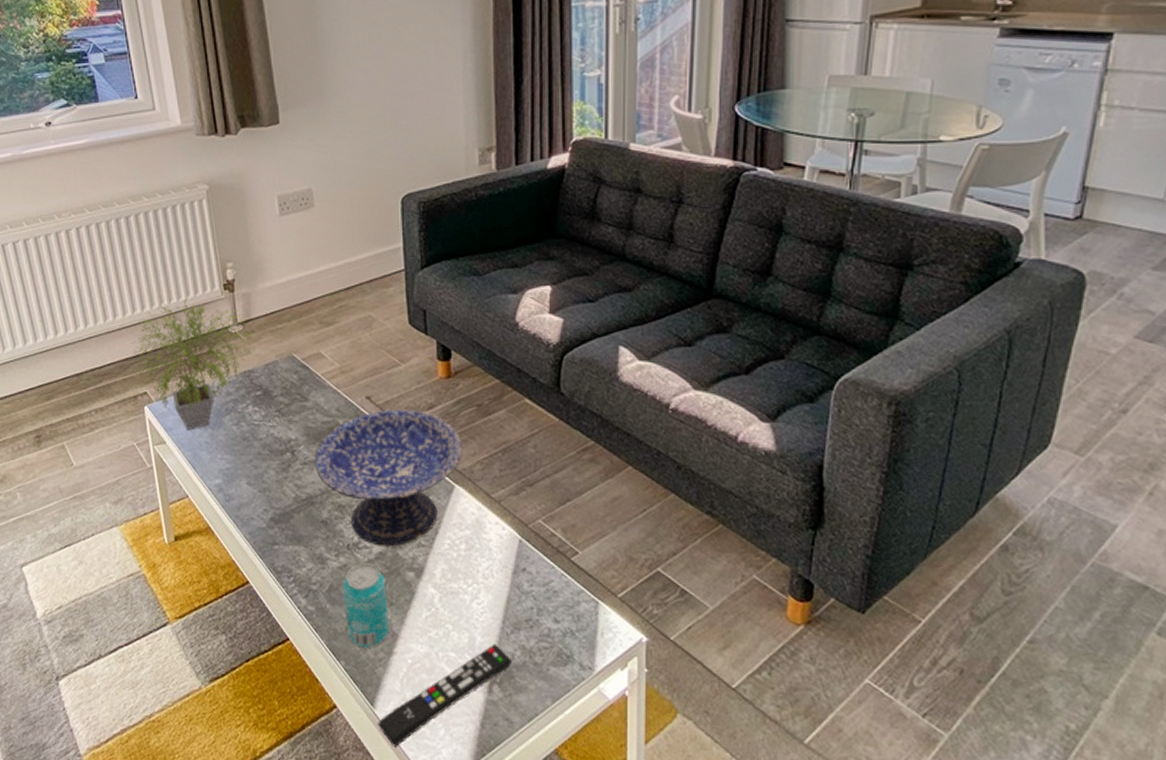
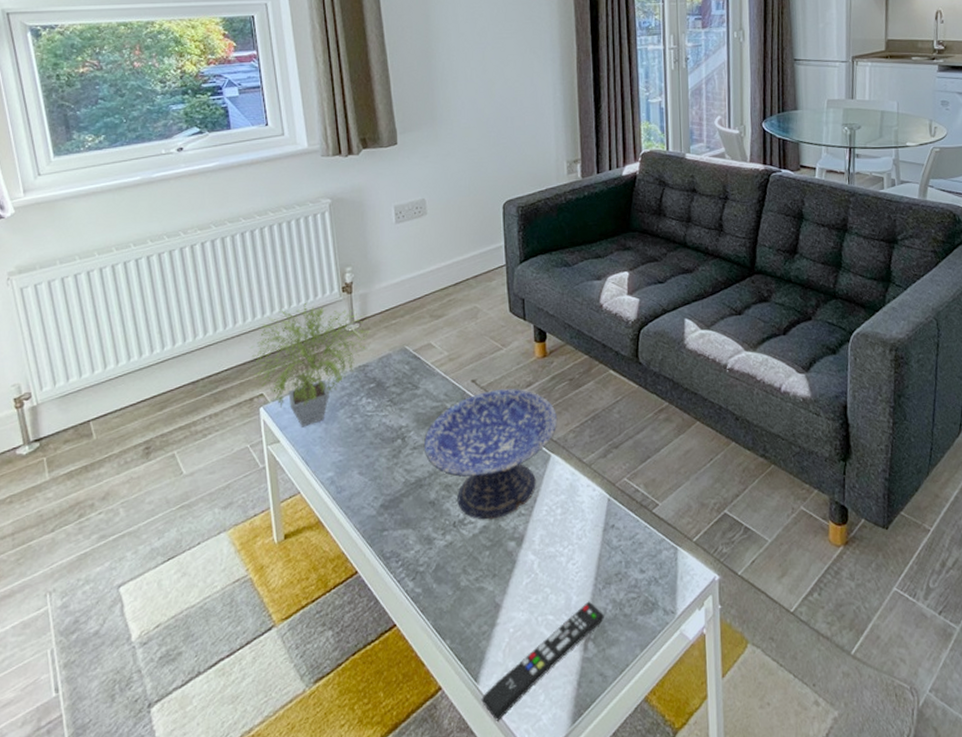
beverage can: present [342,563,389,648] -> none [448,538,492,623]

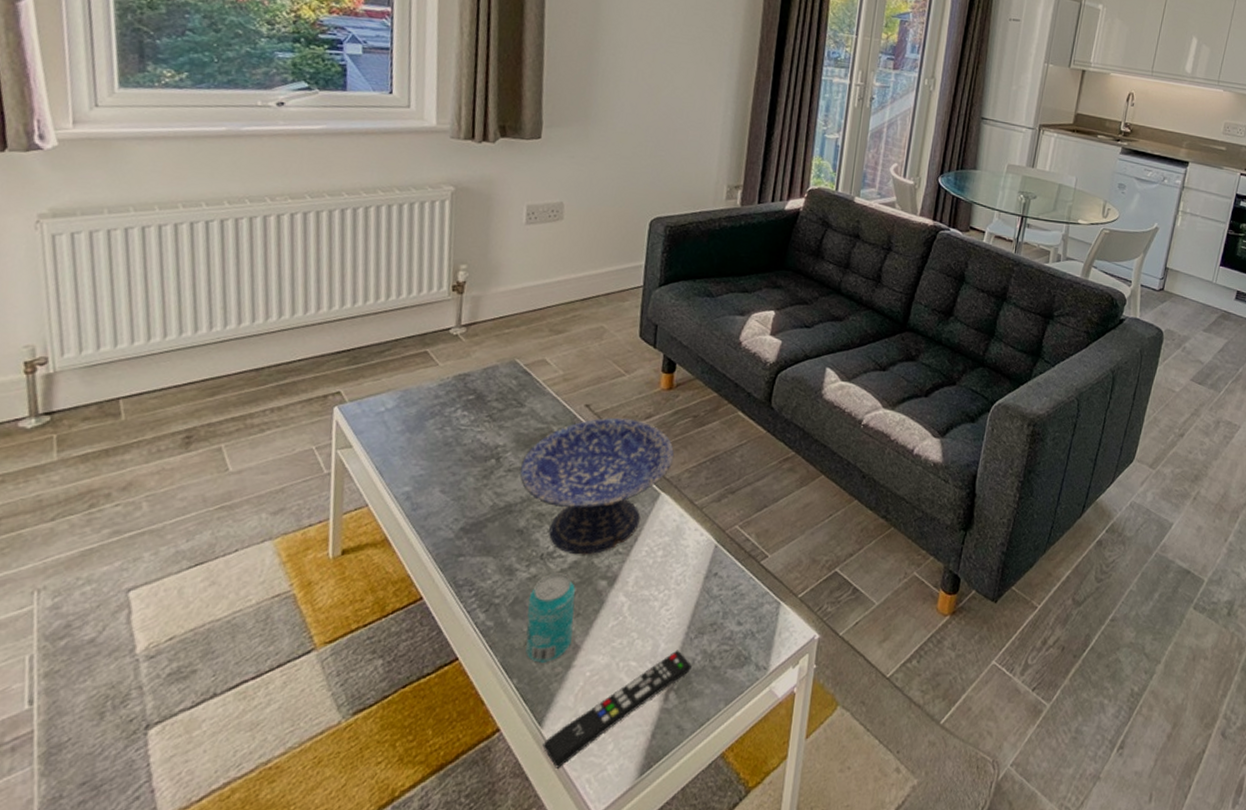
potted plant: present [250,302,370,428] -> none [331,297,478,434]
beverage can: none [448,538,492,623] -> present [526,573,575,663]

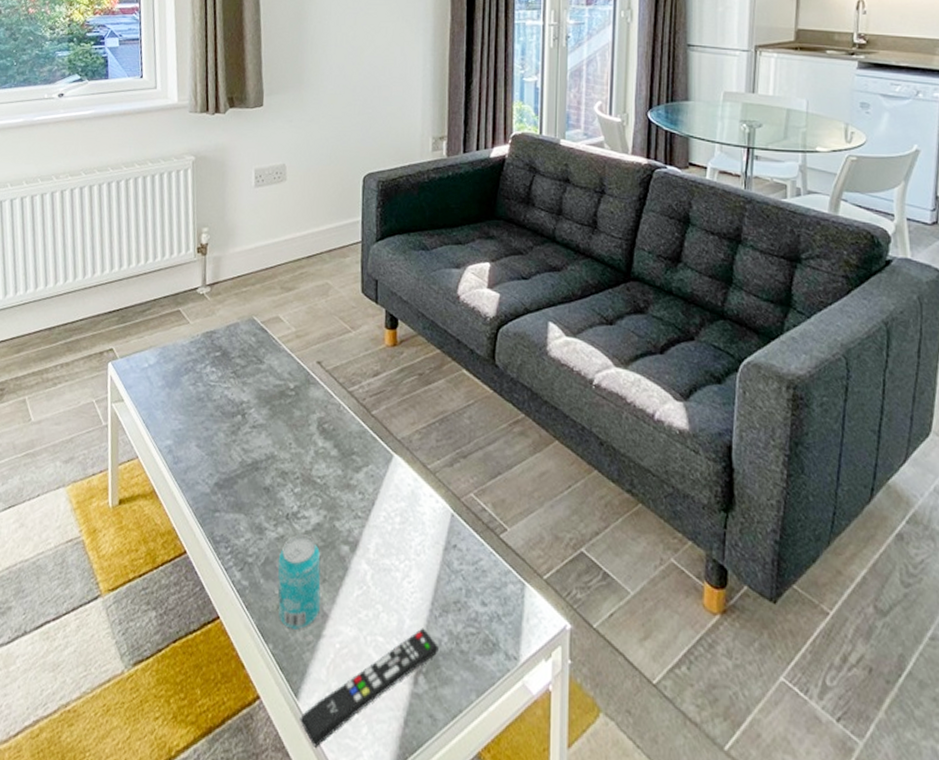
decorative bowl: present [519,417,674,555] -> none [263,374,404,518]

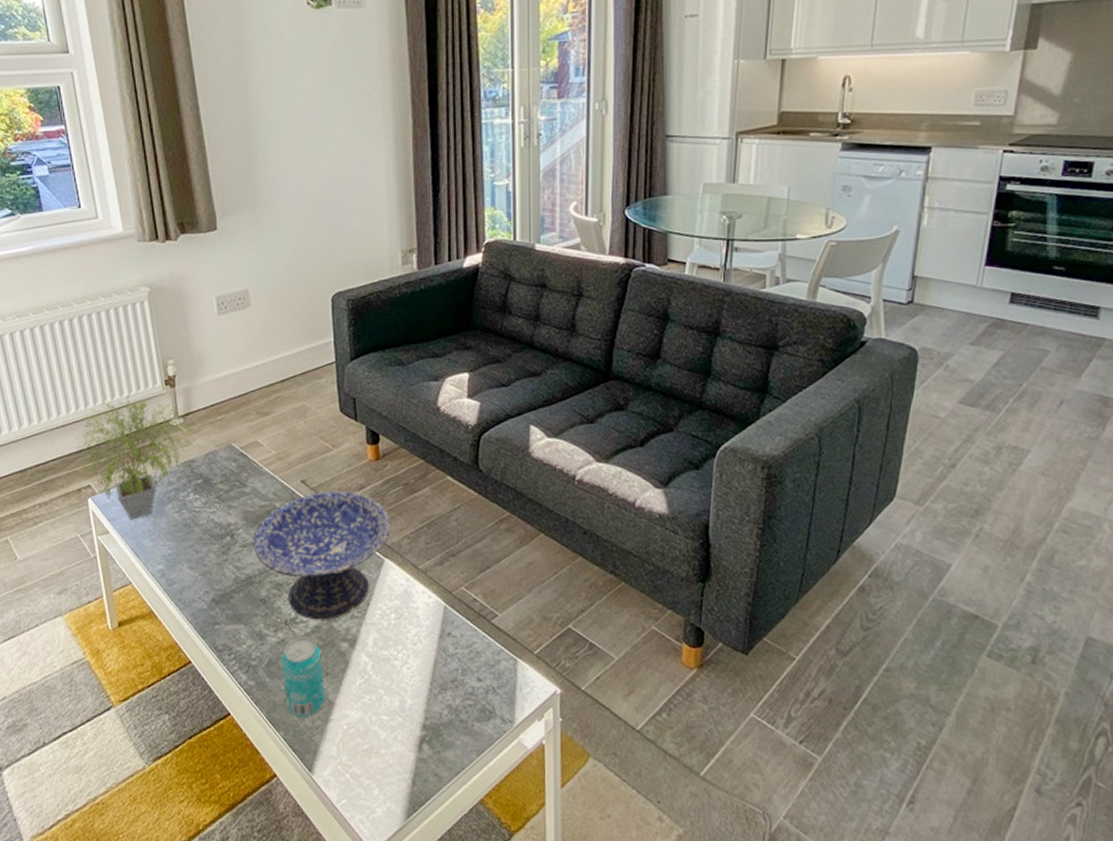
potted plant: none [105,259,220,389] -> present [75,394,195,520]
decorative bowl: none [263,374,404,518] -> present [253,490,392,620]
remote control: present [300,628,438,747] -> none [316,705,439,810]

